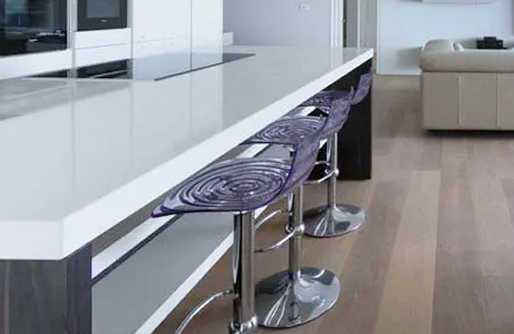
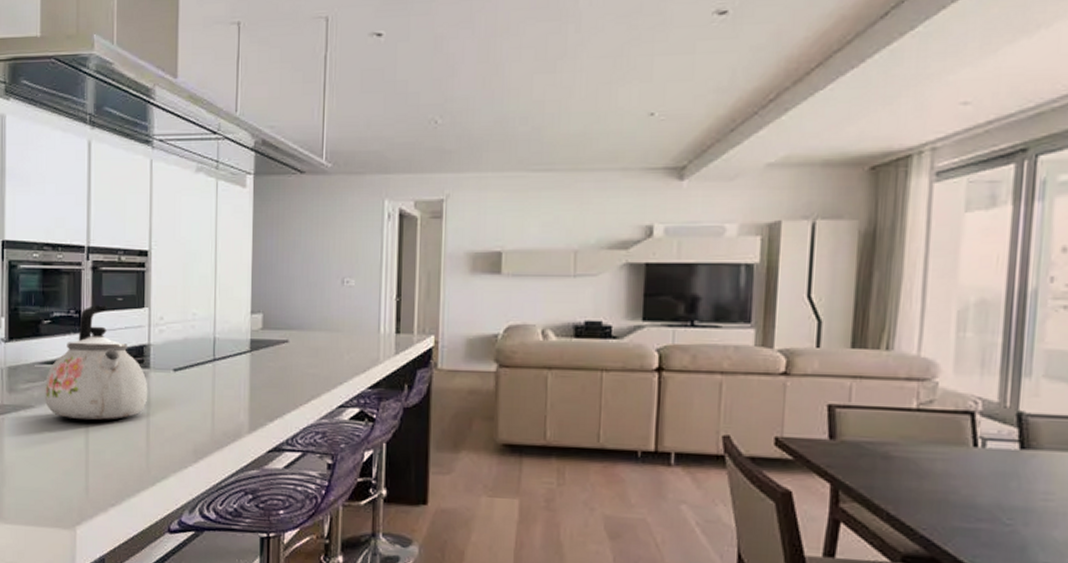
kettle: none [31,25,132,125] -> present [44,304,148,421]

